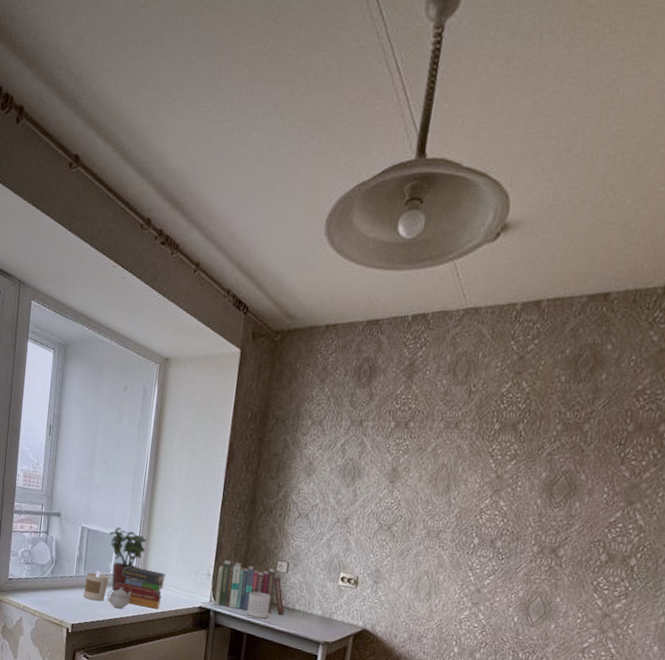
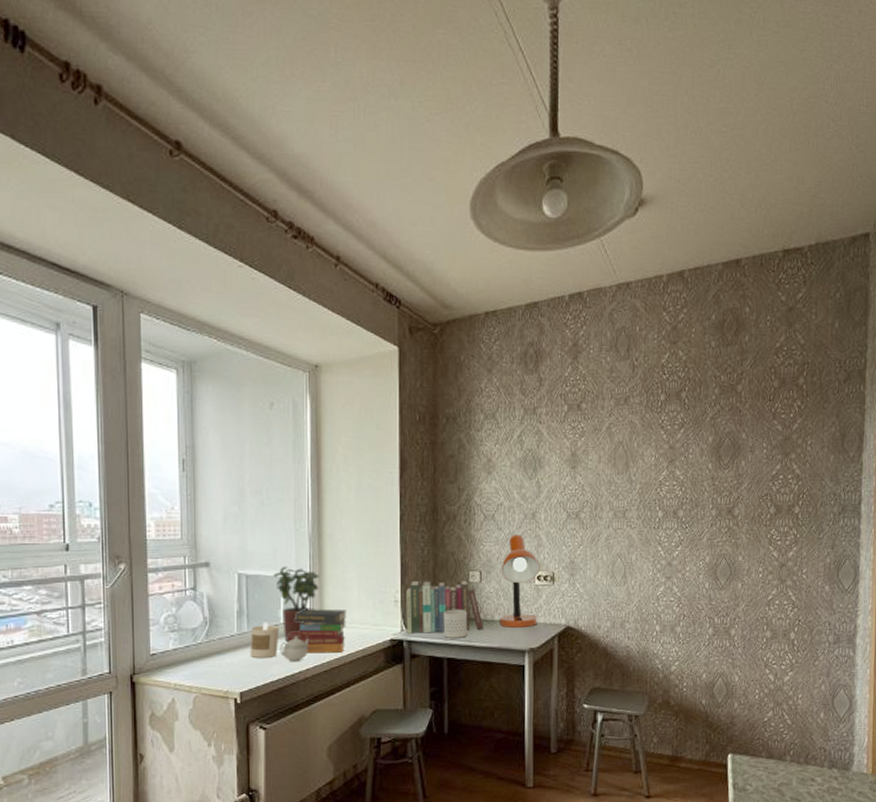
desk lamp: none [298,535,346,622] -> present [499,534,540,628]

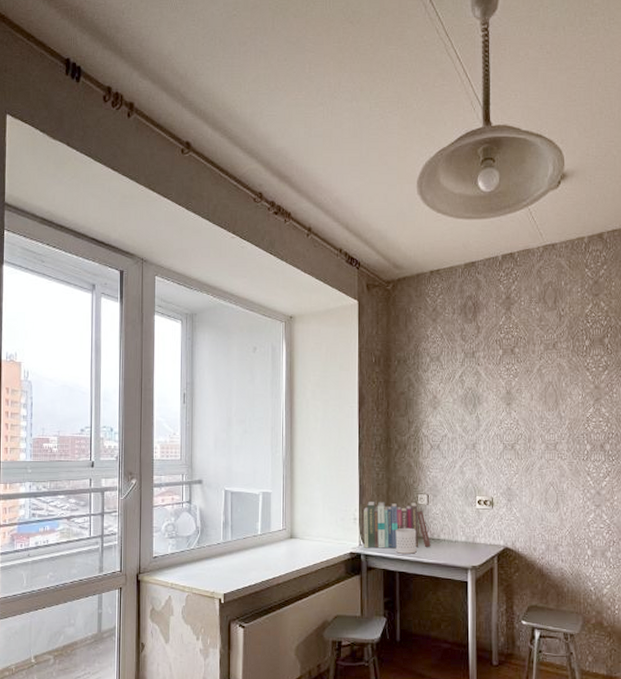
candle: present [250,622,280,659] -> none [233,533,257,565]
potted plant: present [273,566,319,642] -> none [253,485,291,551]
teapot: present [280,635,310,662] -> none [257,545,282,569]
books: present [287,609,346,654] -> none [263,523,313,563]
desk lamp: present [499,534,540,628] -> none [444,463,480,547]

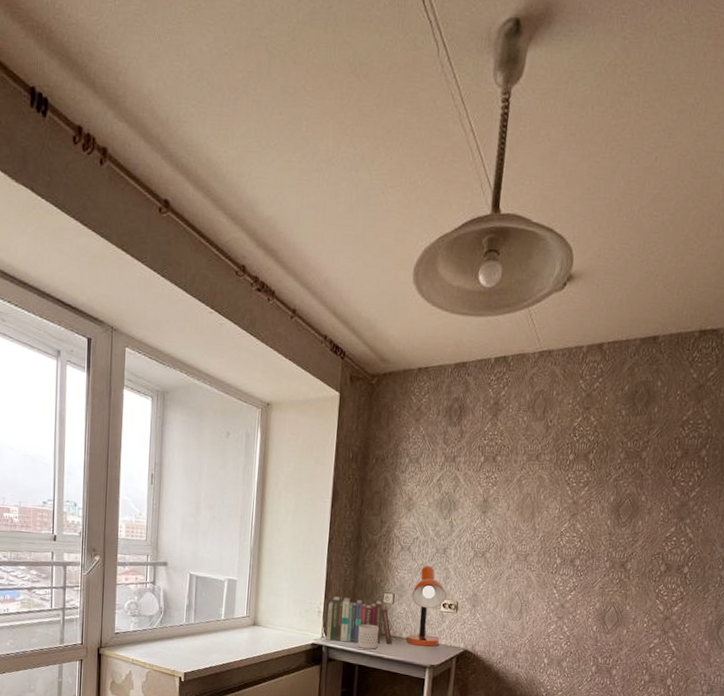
desk lamp: none [444,463,480,547] -> present [405,565,446,647]

